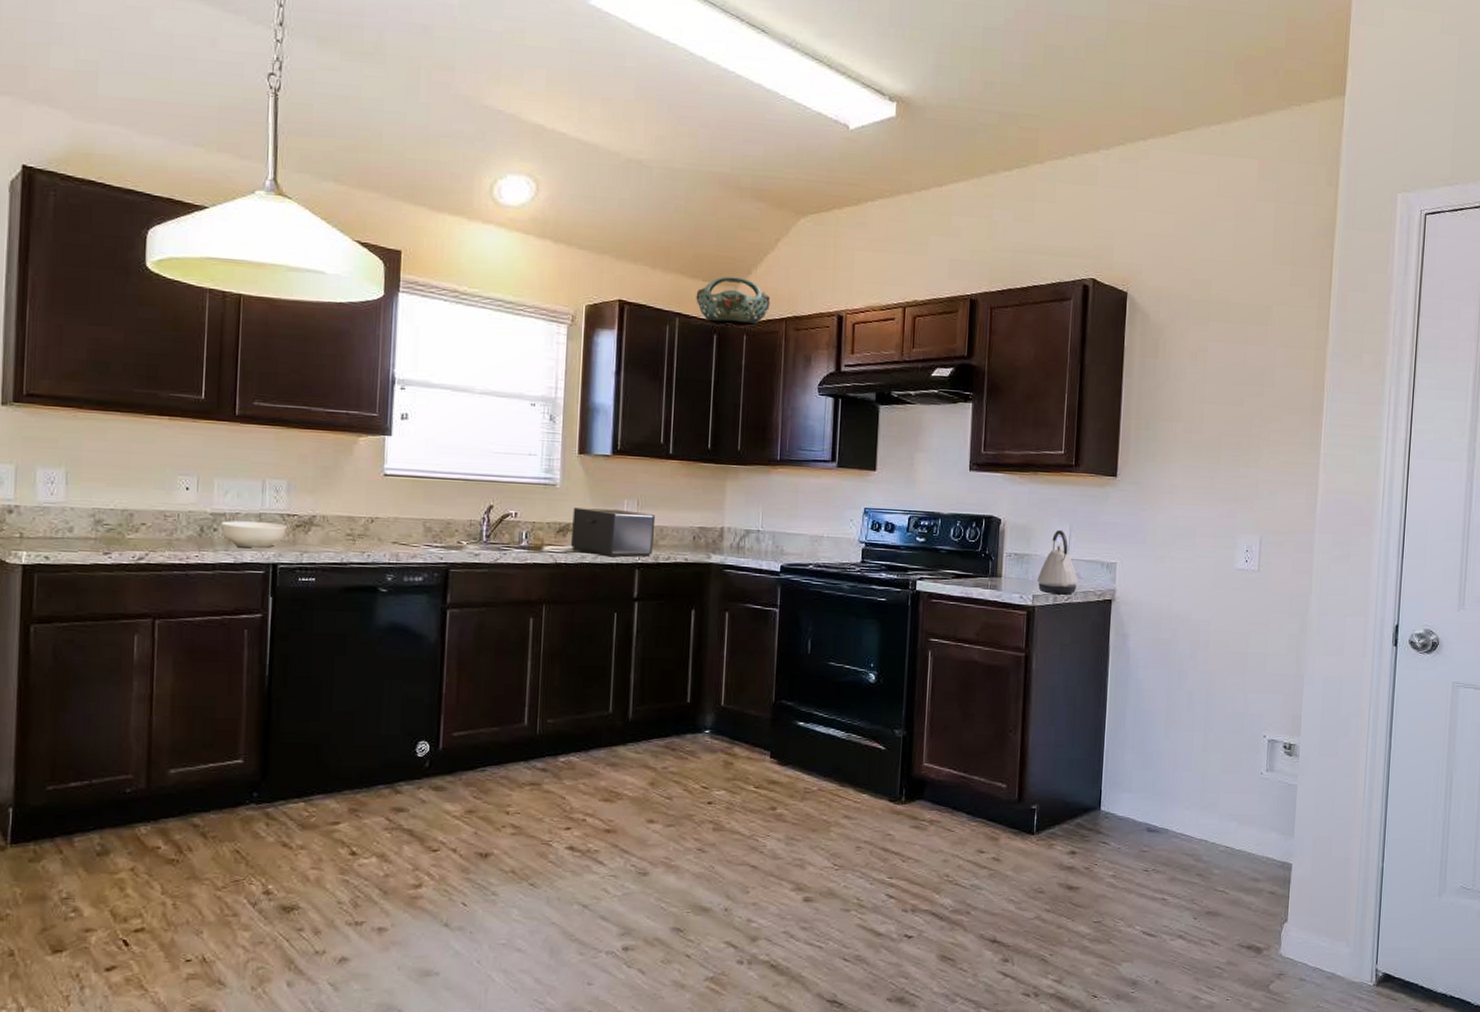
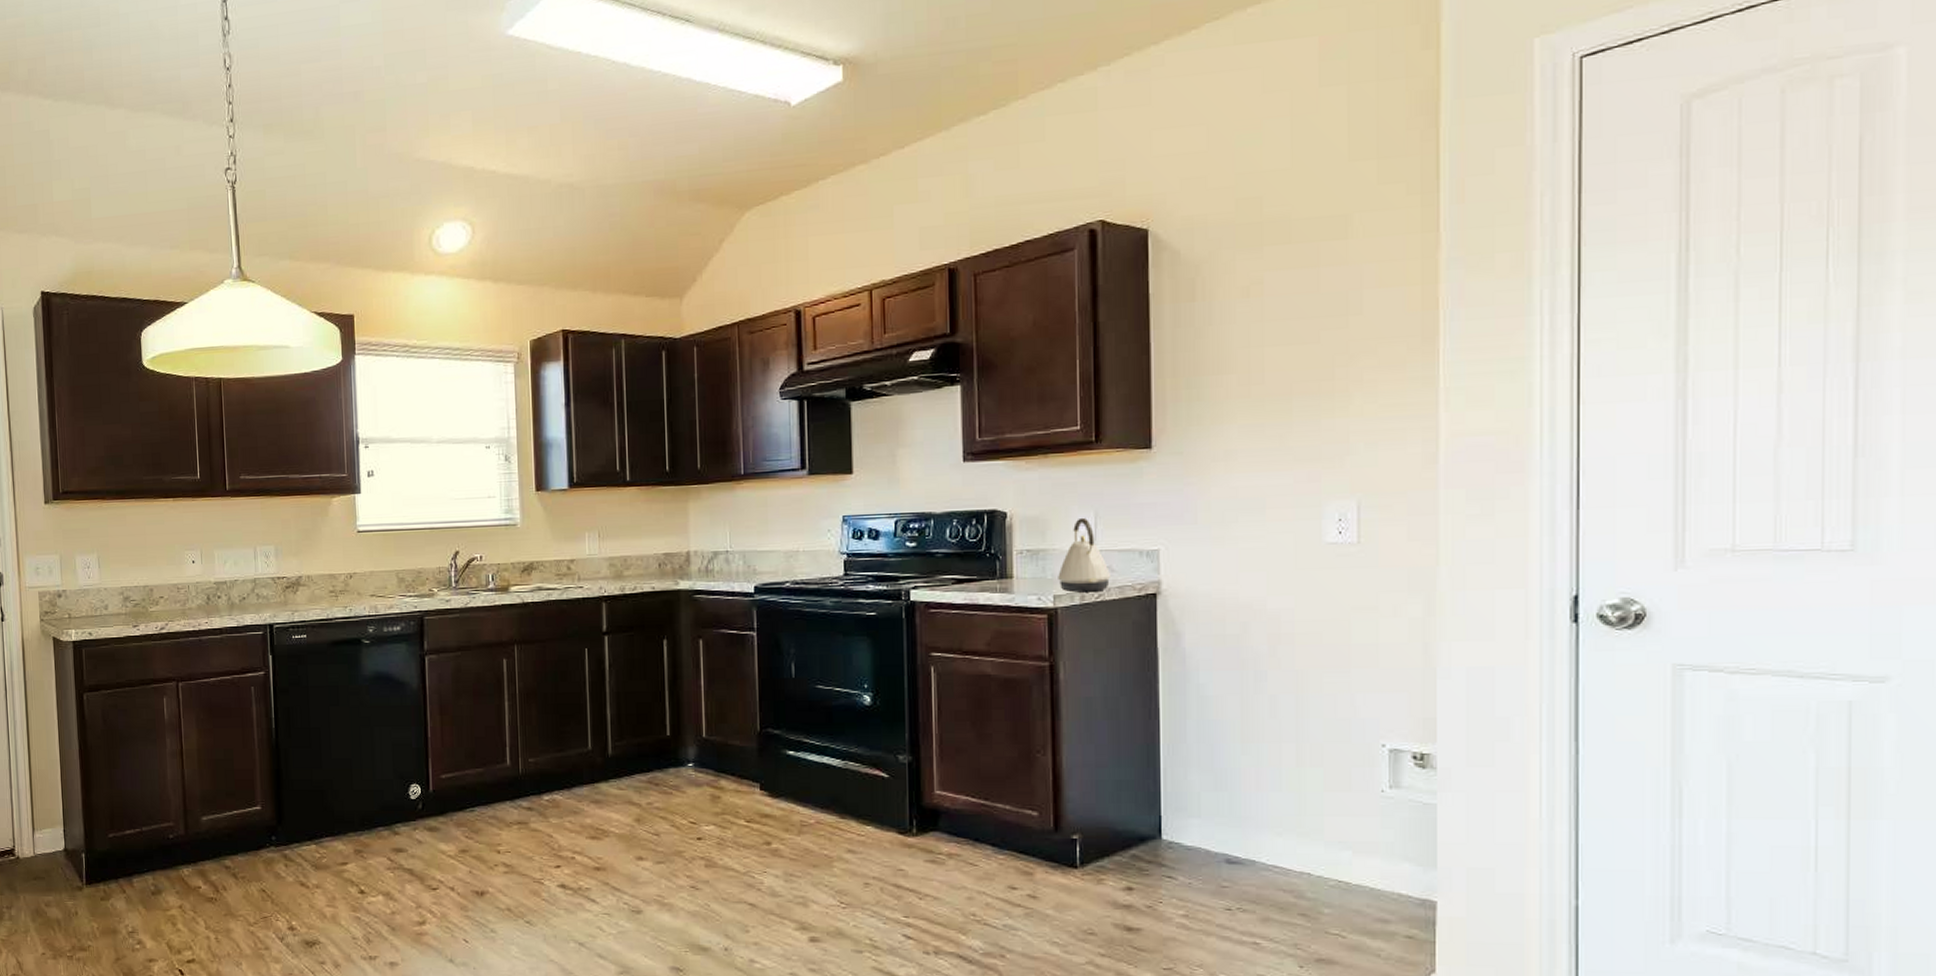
bowl: present [220,521,288,549] -> none [223,586,279,612]
toaster: present [570,507,656,558] -> none [535,542,619,592]
decorative basket: present [696,276,771,326] -> none [640,286,720,340]

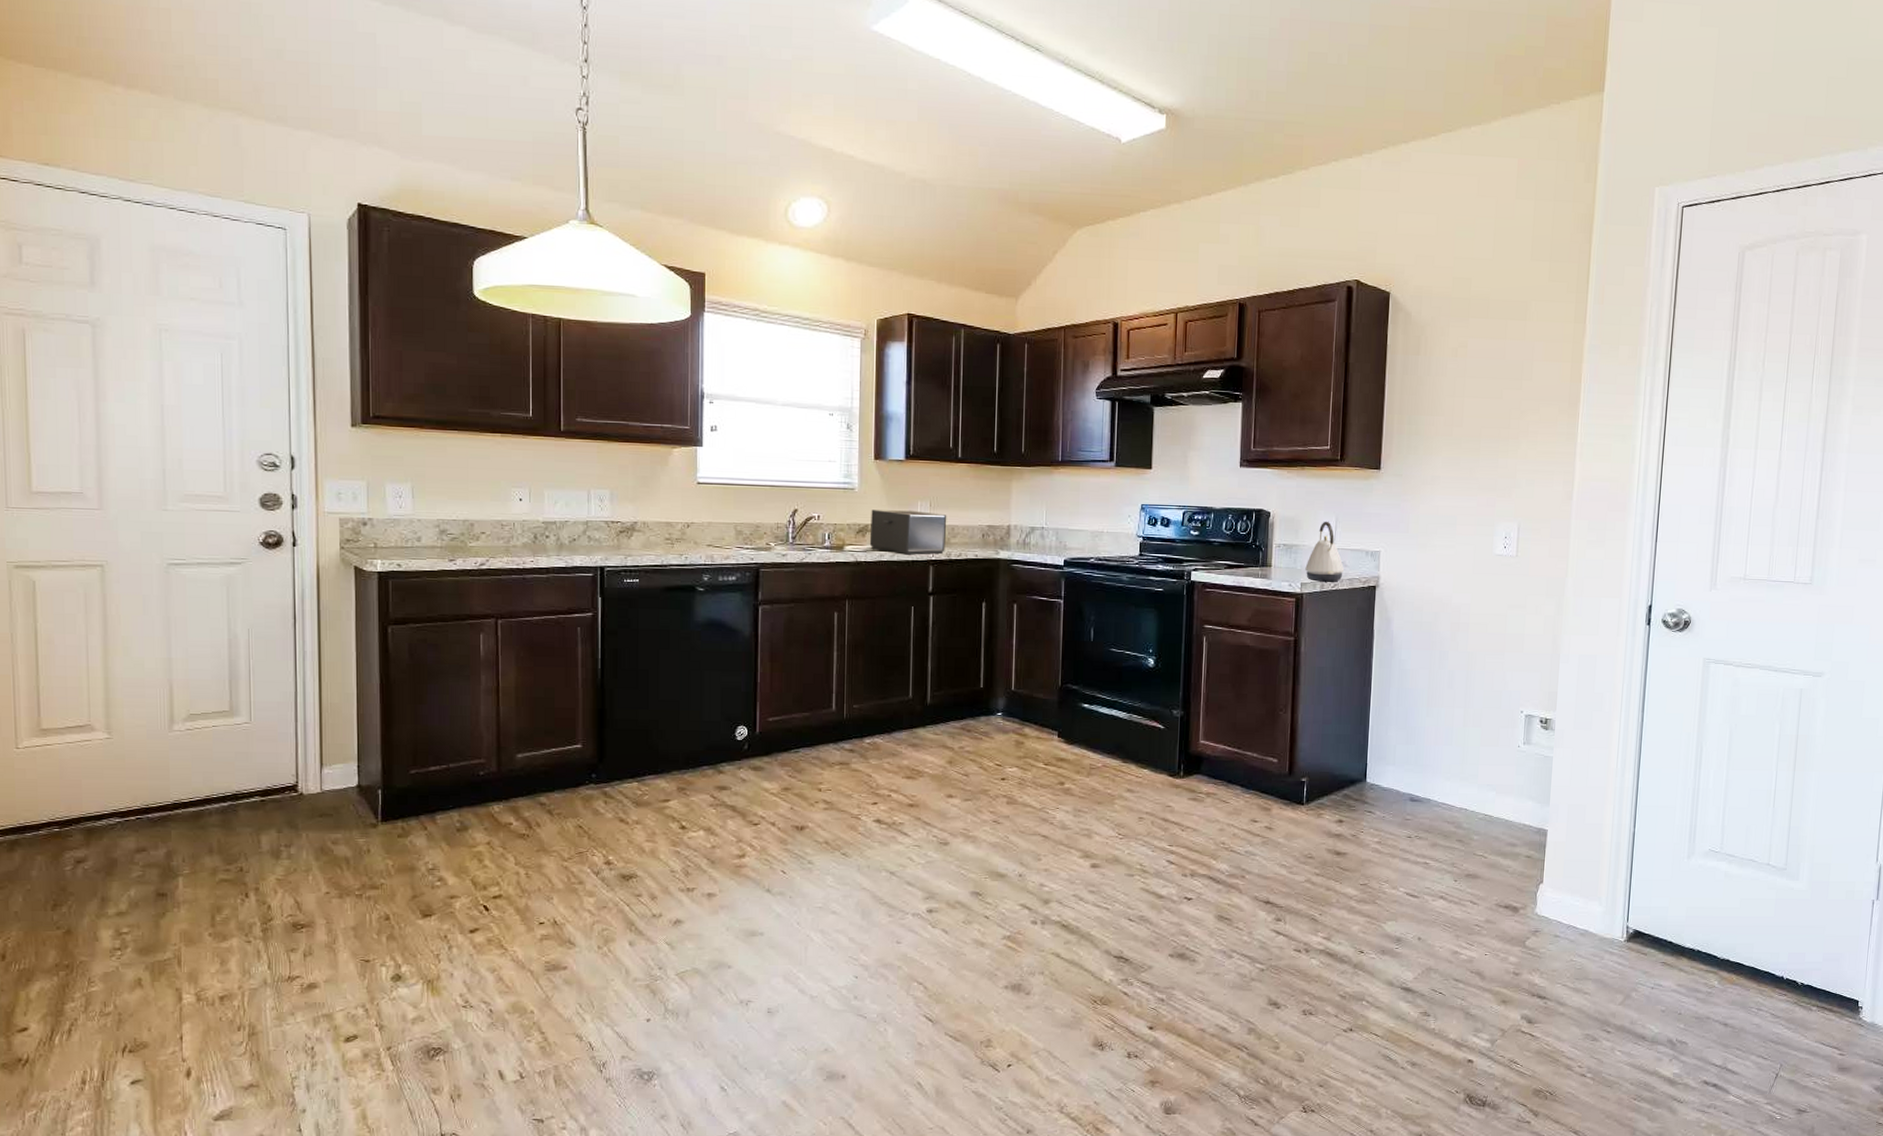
toaster: none [535,542,619,592] -> present [869,510,947,555]

